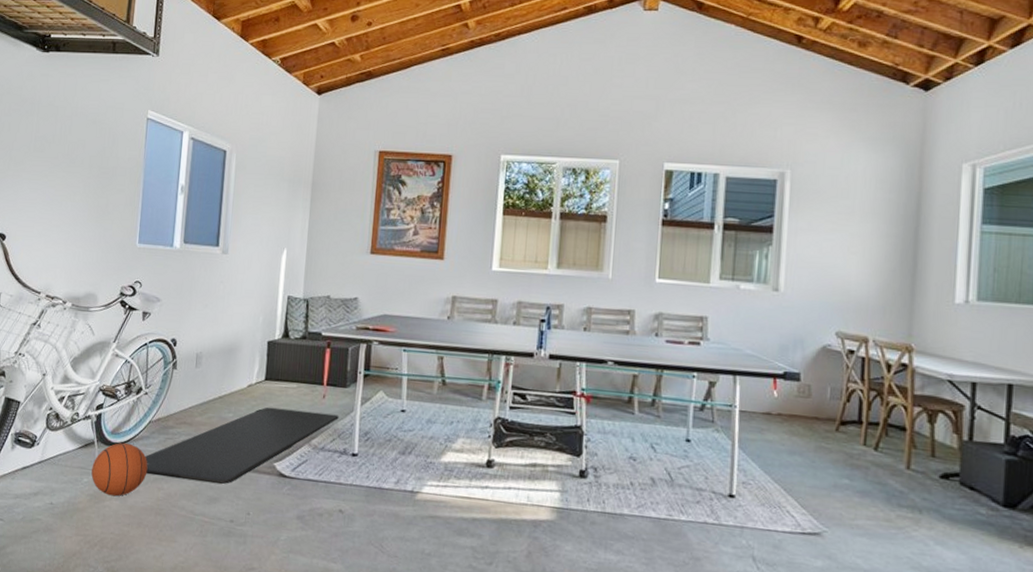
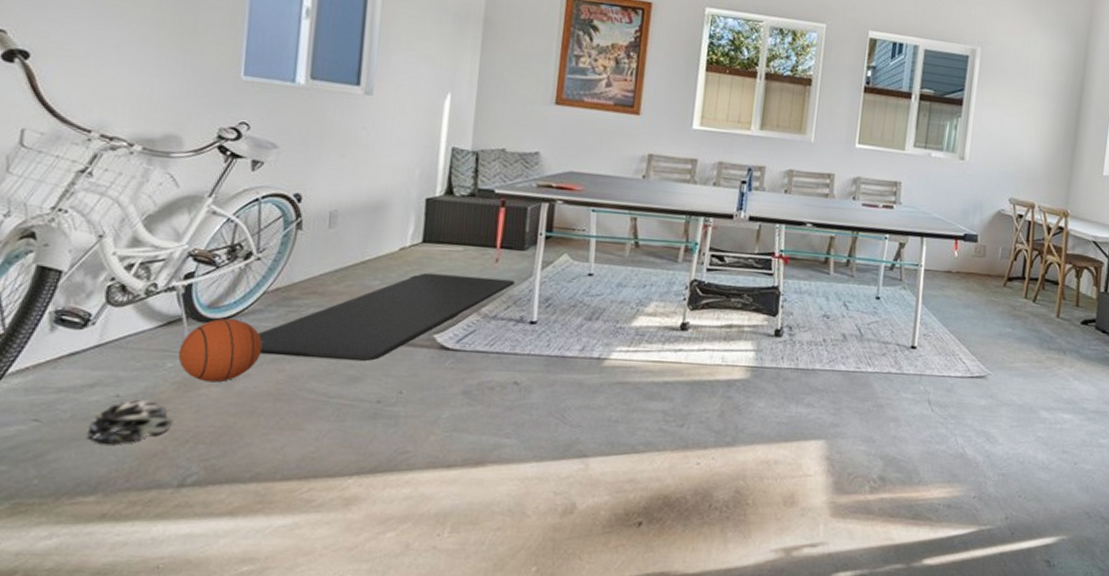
bicycle helmet: none [31,506,86,544] -> present [86,399,173,445]

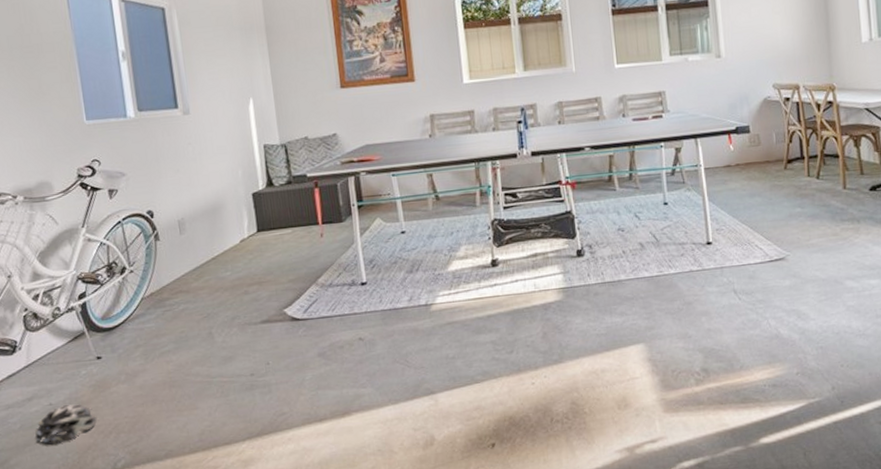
basketball: present [178,318,263,383] -> none [88,325,151,382]
exercise mat: present [258,272,515,361] -> none [145,250,341,350]

